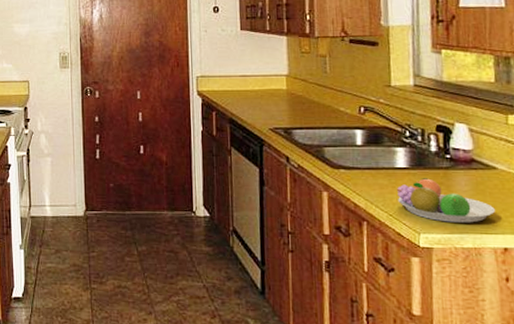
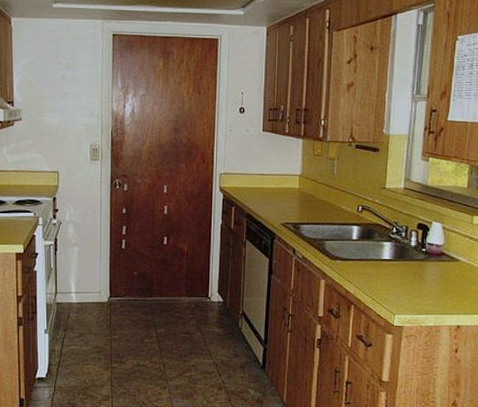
fruit bowl: present [396,178,495,223] -> none [380,268,454,306]

